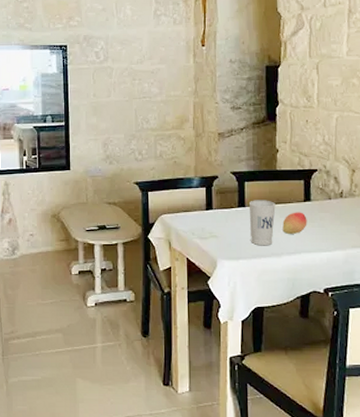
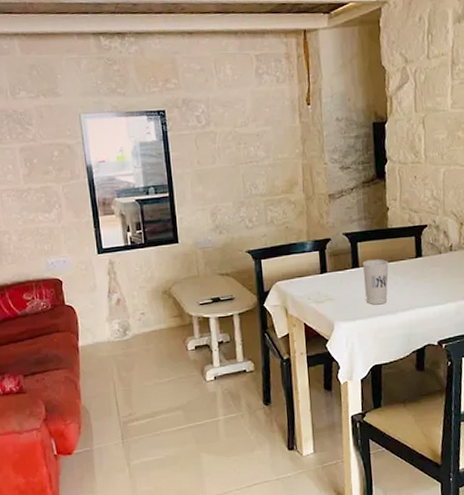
fruit: present [282,212,307,234] -> none [396,268,420,291]

